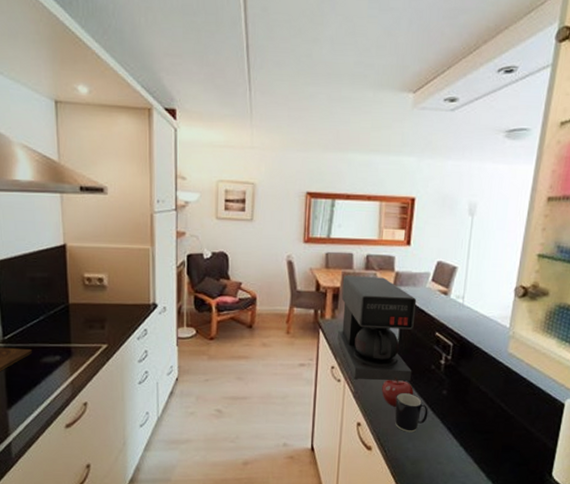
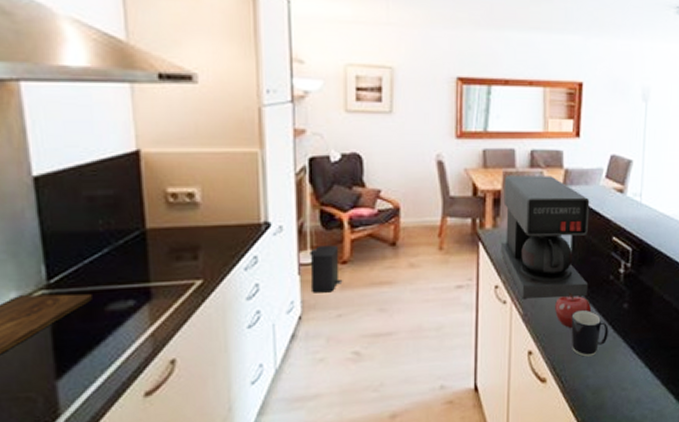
pedal bin: none [185,324,210,362] -> present [310,245,343,293]

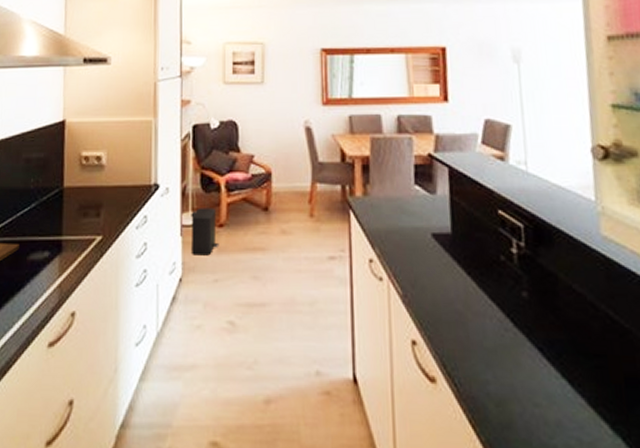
coffee maker: present [501,176,590,300] -> none [372,141,476,280]
fruit: present [555,292,591,328] -> none [438,272,482,316]
mug: present [571,309,609,357] -> none [459,295,508,356]

